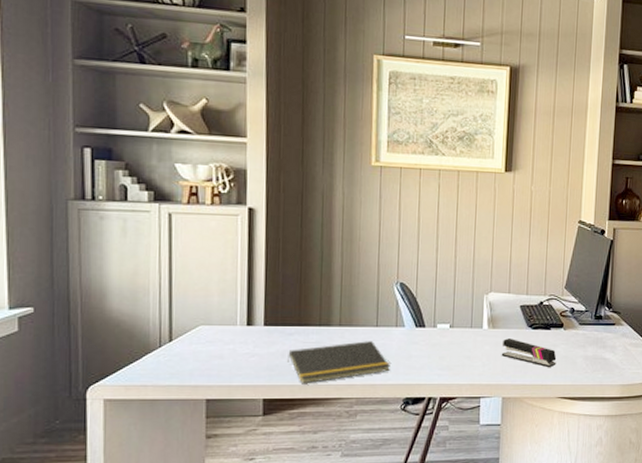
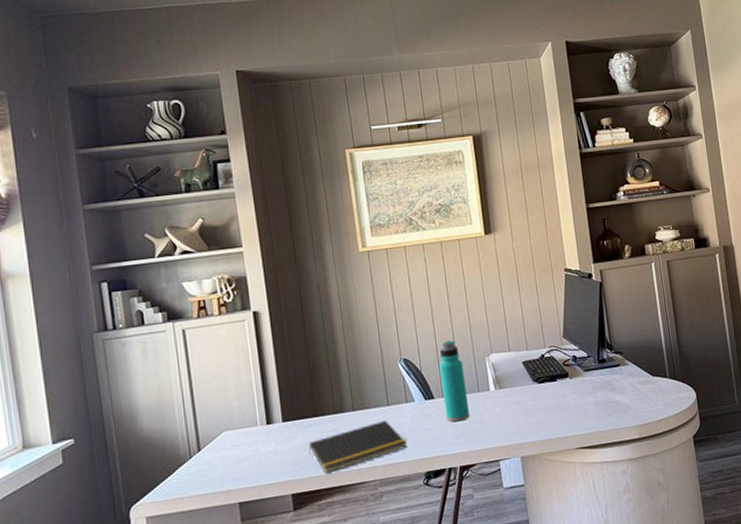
water bottle: none [433,272,460,354] -> present [439,340,471,422]
stapler: present [501,339,557,368] -> none [512,396,569,420]

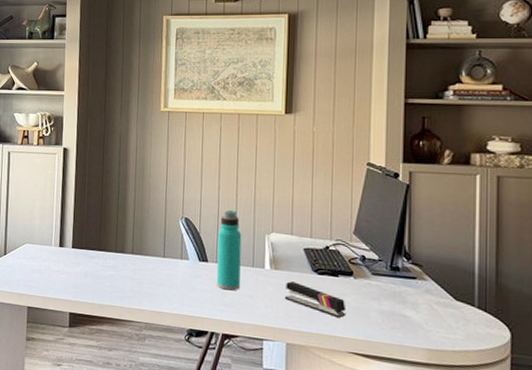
notepad: present [308,421,407,474] -> none [89,270,175,304]
stapler: none [512,396,569,420] -> present [284,281,346,319]

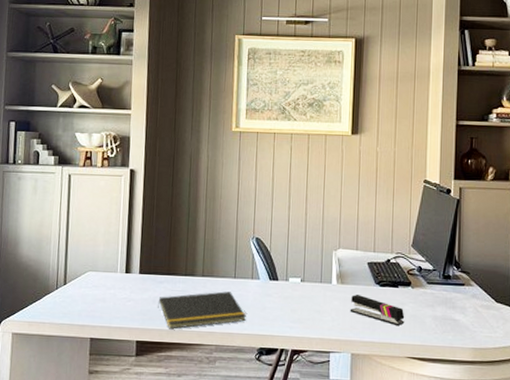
notepad: none [89,270,175,304] -> present [158,291,246,329]
water bottle: present [216,210,242,291] -> none [286,228,311,307]

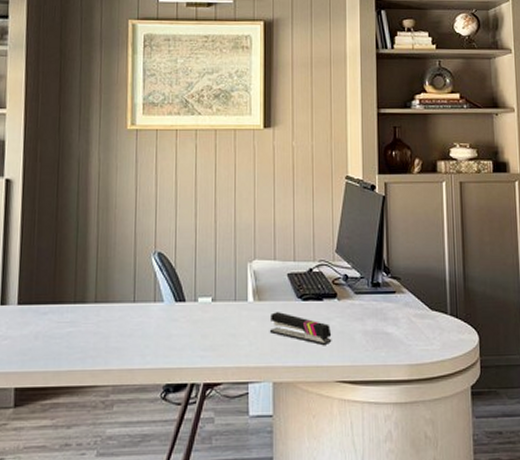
notepad: present [158,291,246,329] -> none [41,319,149,370]

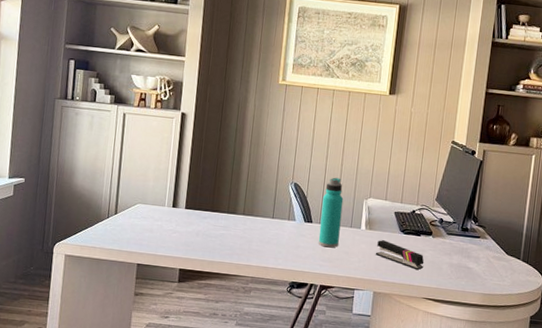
water bottle: none [195,239,223,332] -> present [318,177,344,248]

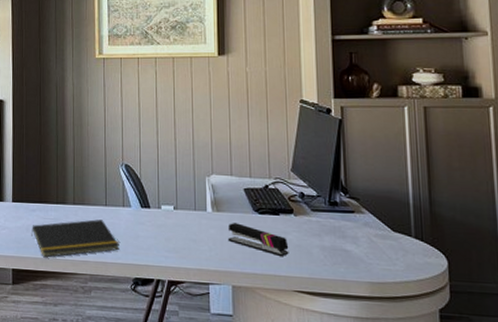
notepad: none [201,229,281,261] -> present [31,219,119,258]
water bottle: present [318,177,344,248] -> none [159,154,184,236]

